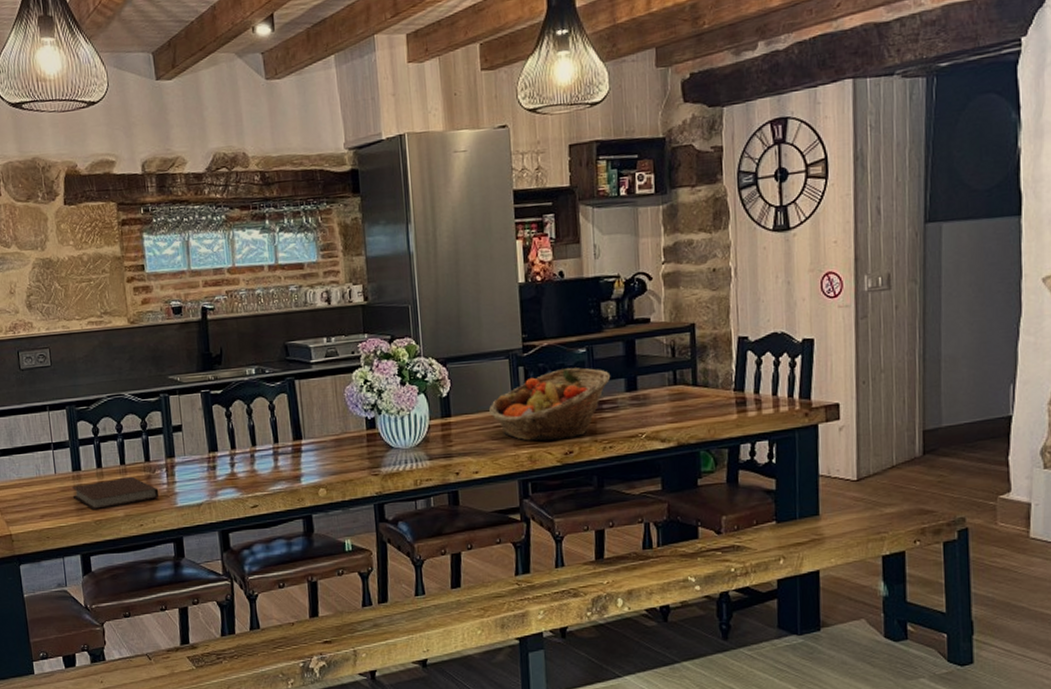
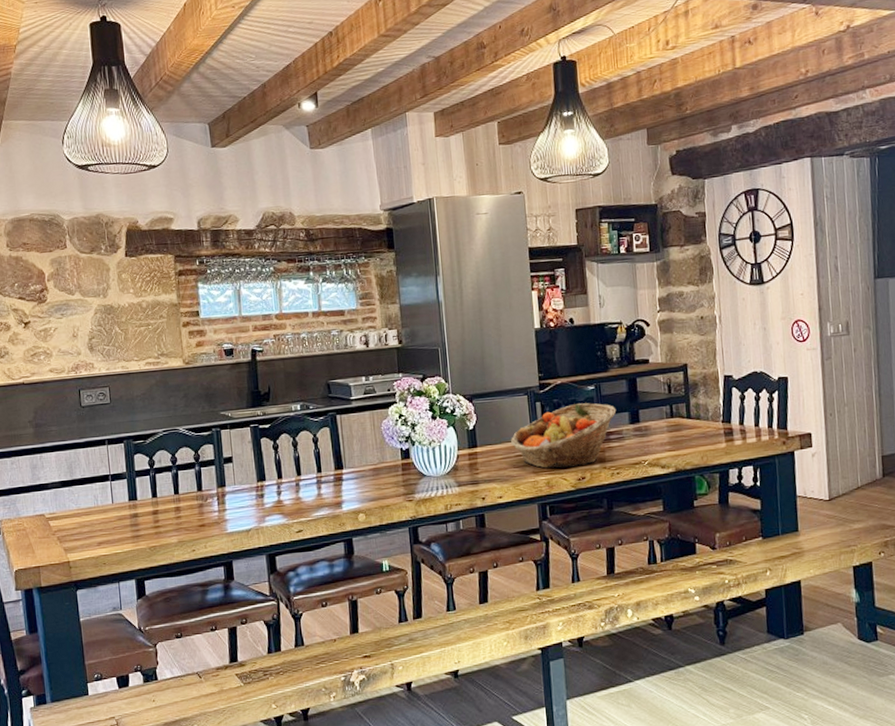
notebook: present [71,476,160,511] -> none [128,505,211,537]

